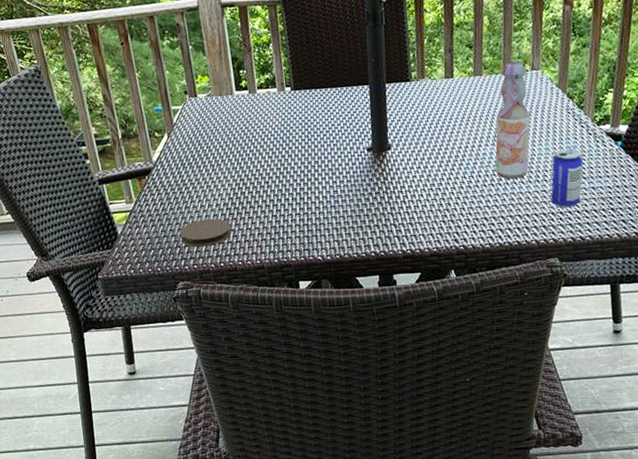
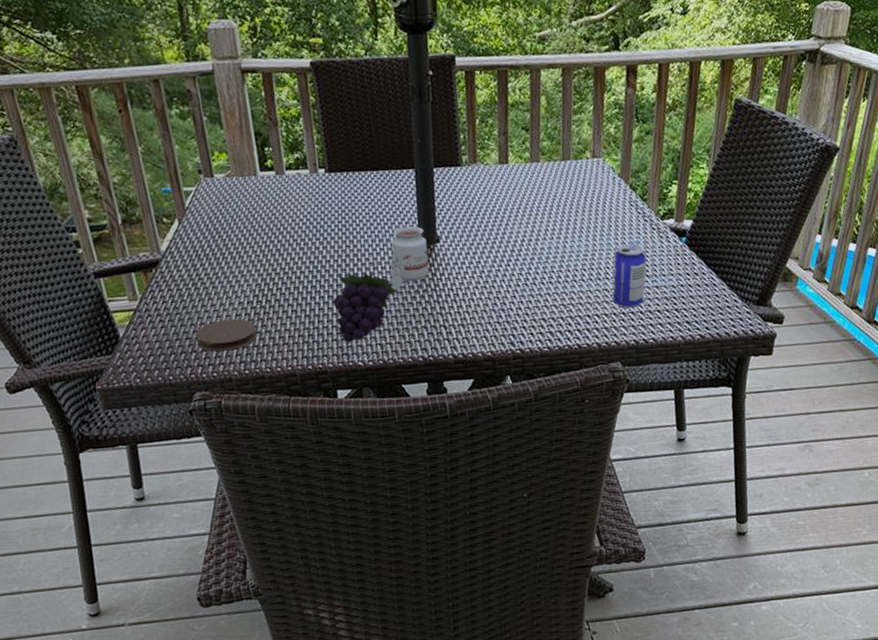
fruit: none [297,178,353,240] -> present [333,273,398,343]
candle: none [346,135,381,194] -> present [390,226,429,291]
bottle: present [495,61,531,179] -> none [553,147,592,277]

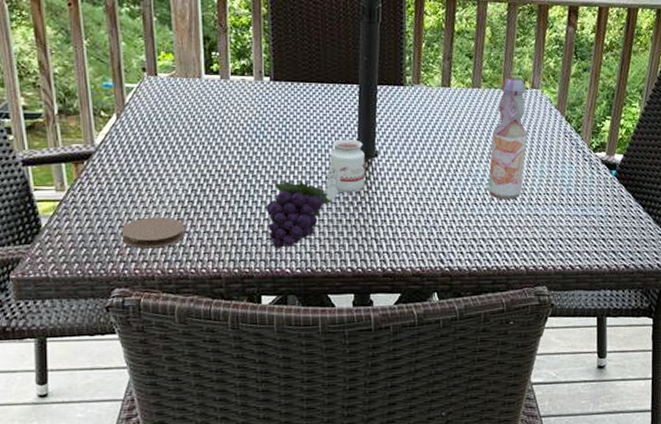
bottle: none [553,147,592,277] -> present [488,77,528,200]
beer can: present [612,241,646,308] -> none [543,171,577,235]

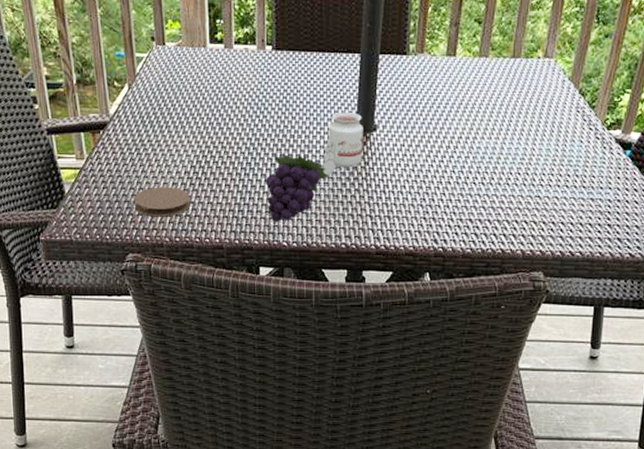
bottle: present [488,77,528,200] -> none [488,45,538,179]

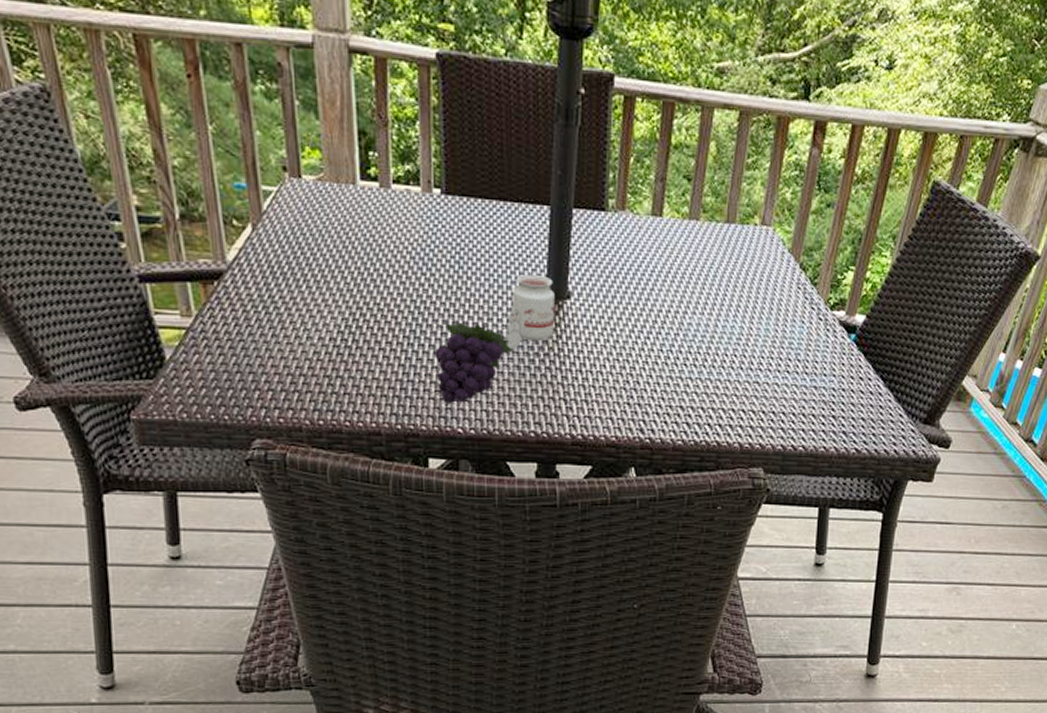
coaster: present [134,187,190,217] -> none [261,355,338,394]

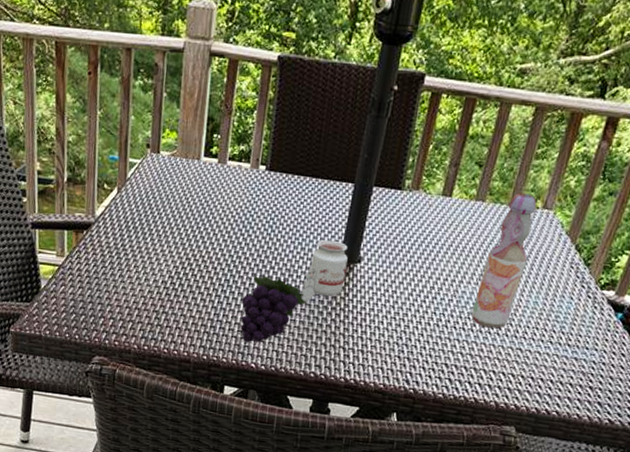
bottle: none [701,209,754,362] -> present [471,193,537,329]

